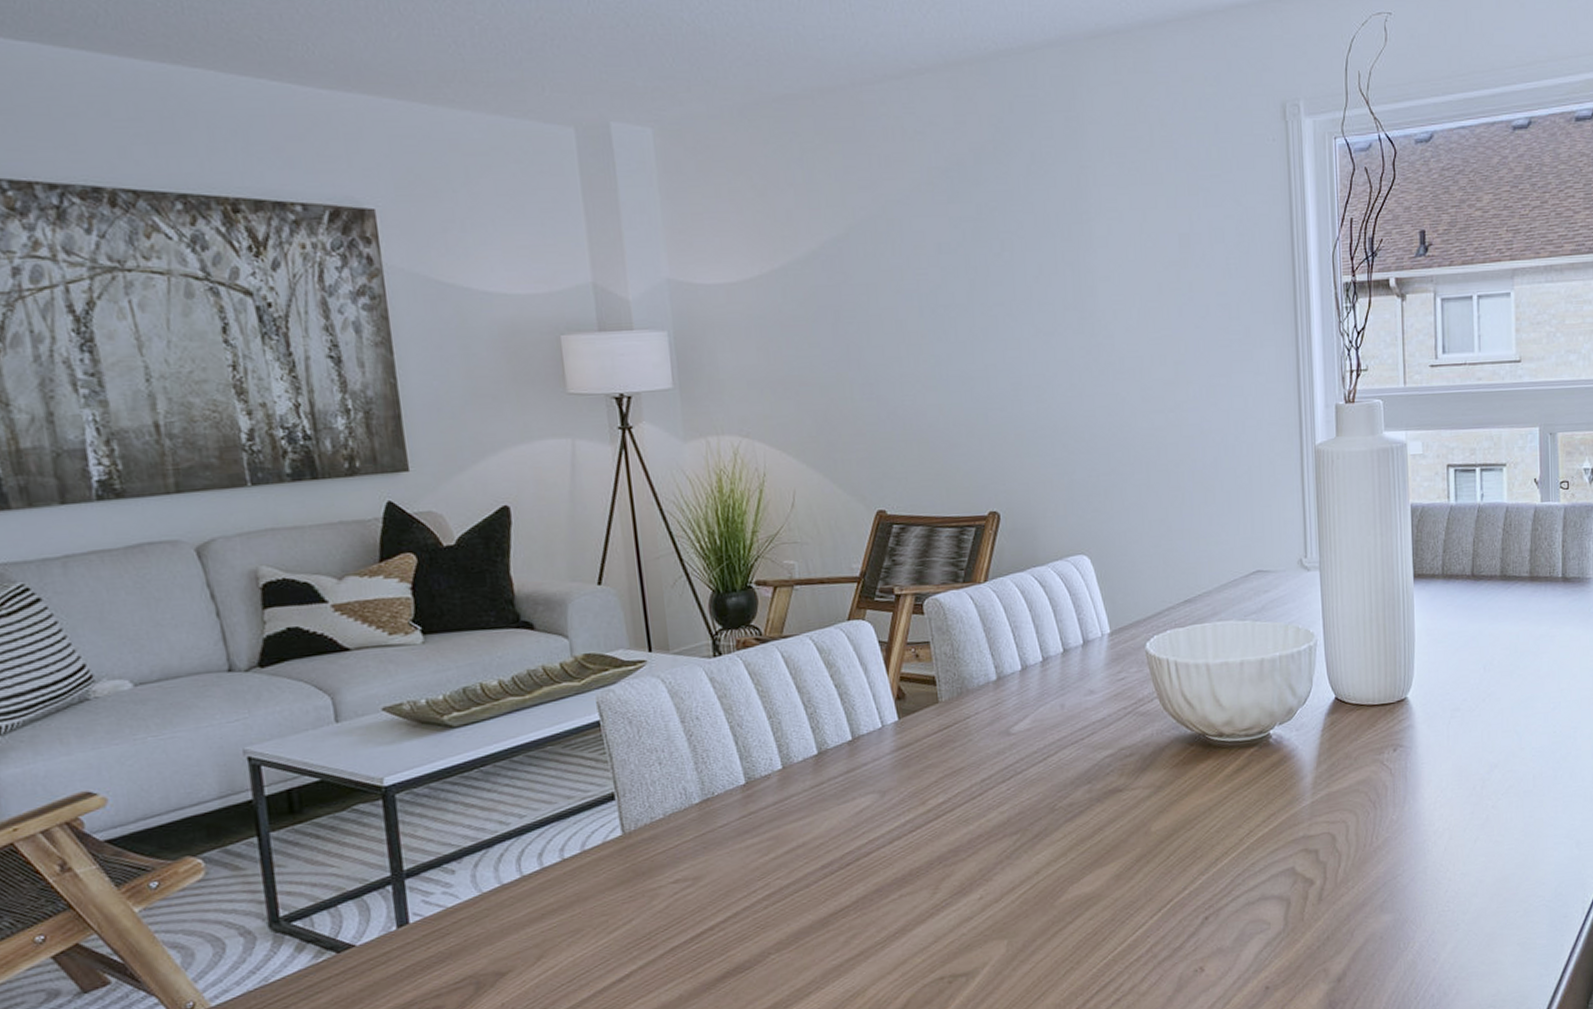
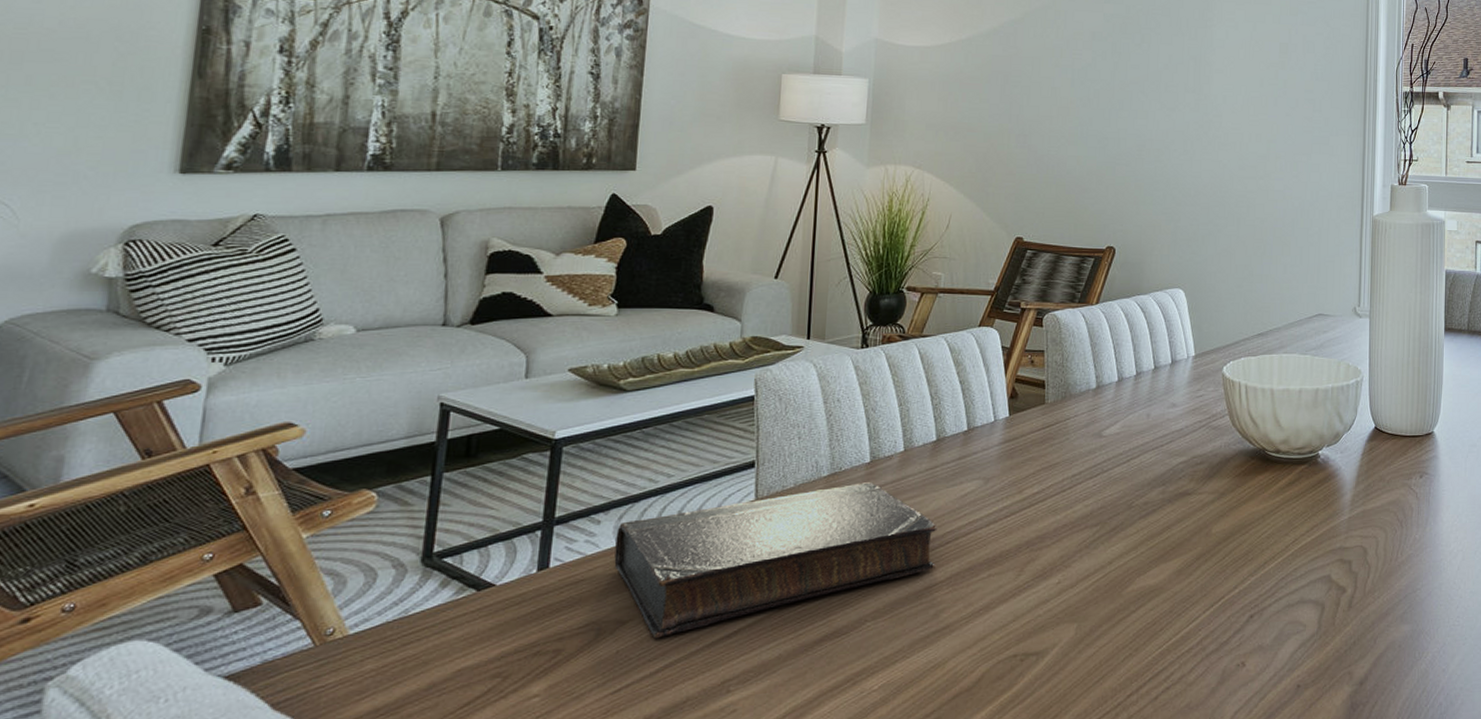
book: none [474,804,838,988] -> present [614,481,938,639]

